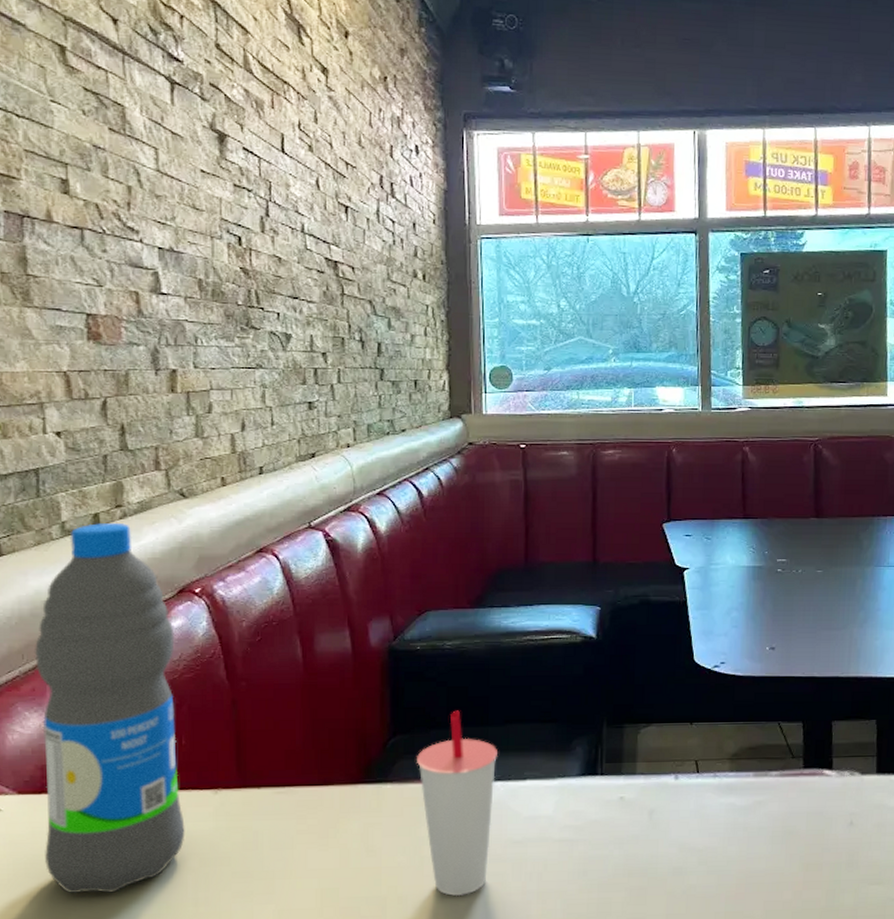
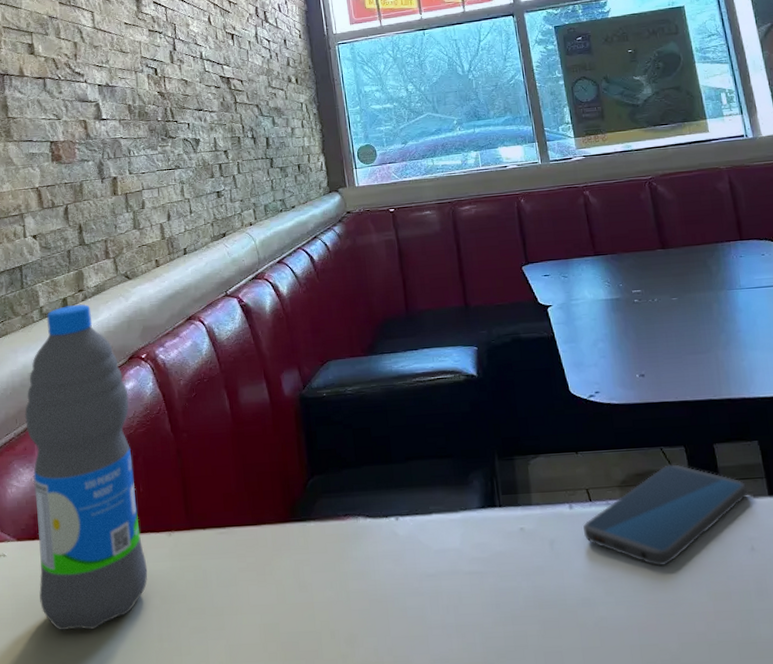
cup: present [417,710,497,897] -> none [333,450,408,631]
smartphone: none [686,739,857,838] -> present [583,464,748,567]

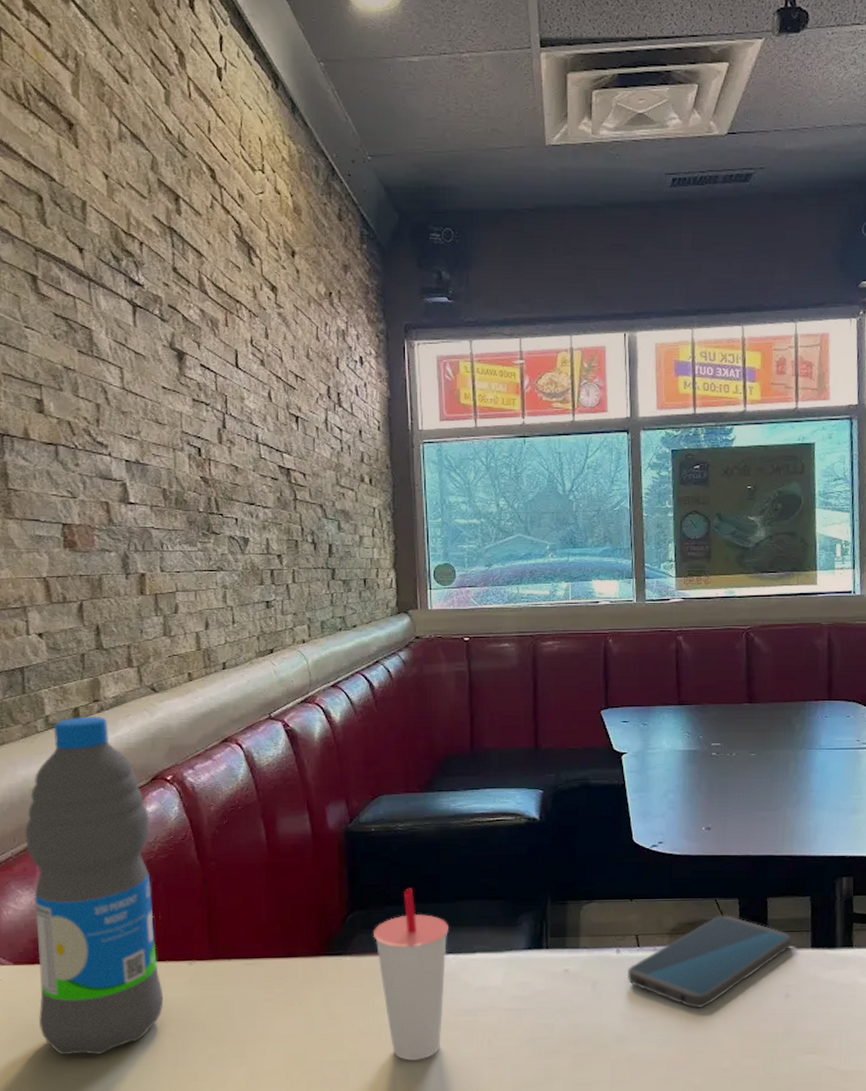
cup: none [333,450,408,631] -> present [374,888,448,1061]

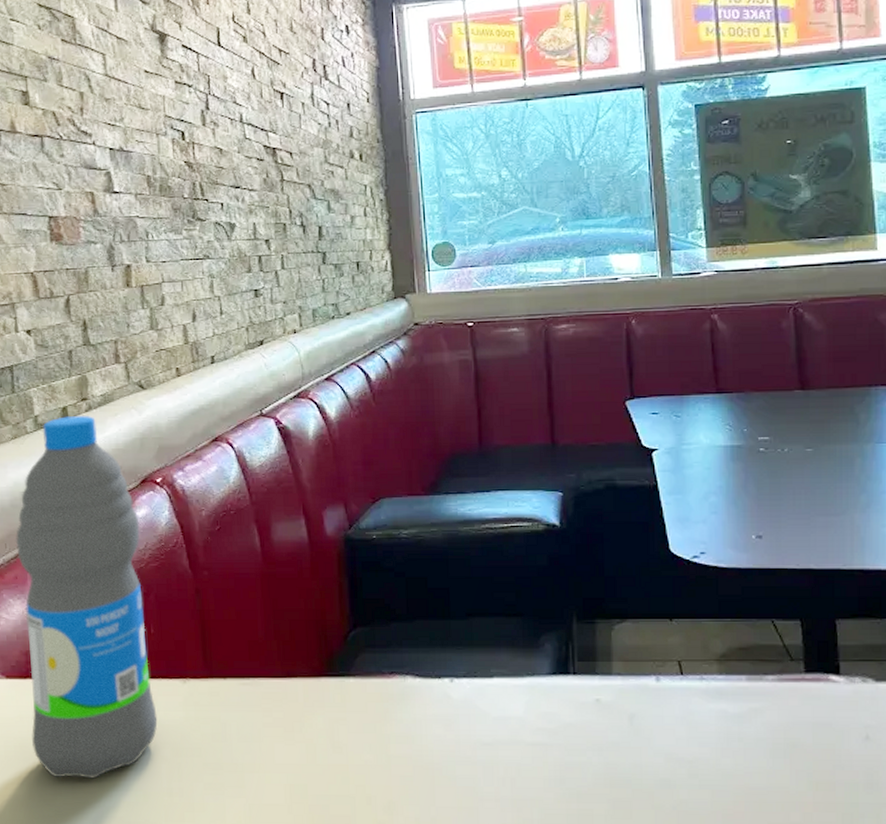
cup: present [374,888,448,1061] -> none [378,602,461,800]
smartphone: present [628,915,792,1009] -> none [671,639,870,751]

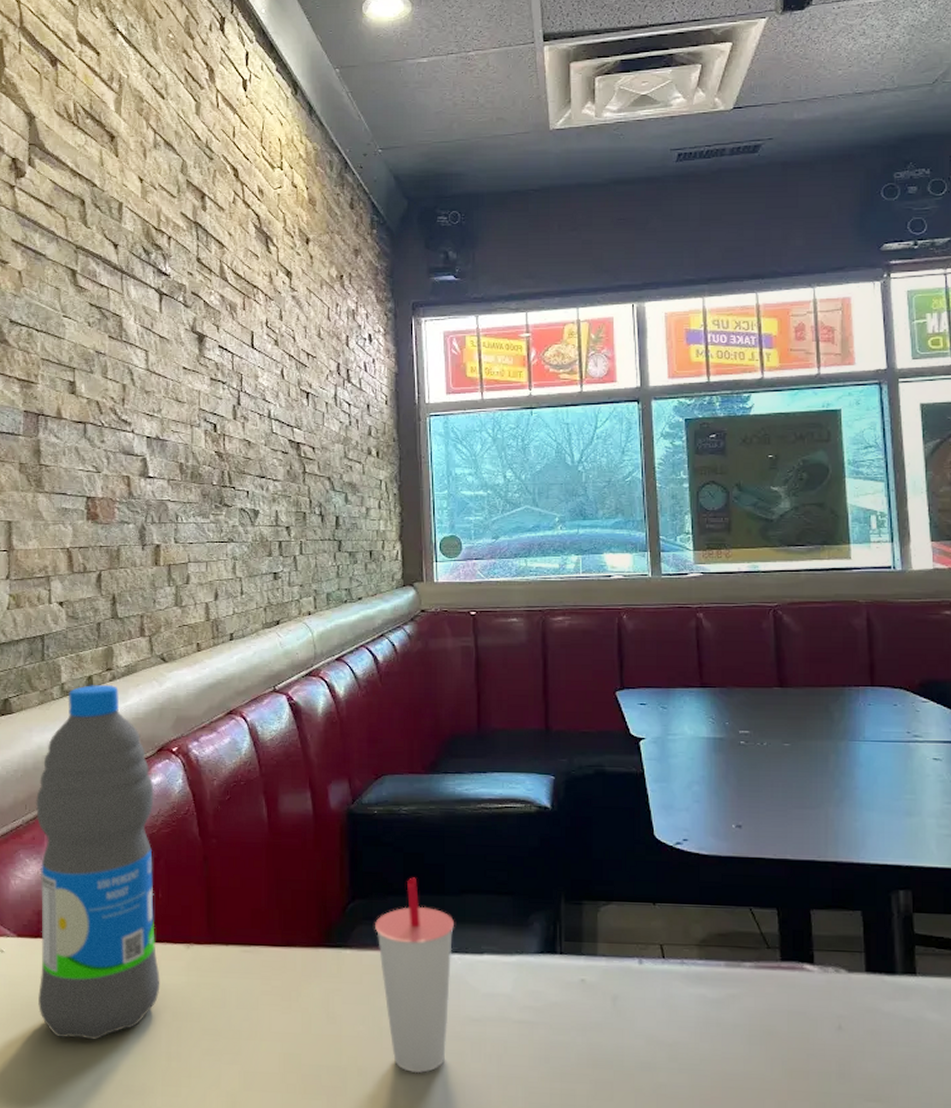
cup: none [378,602,461,800] -> present [375,877,454,1074]

